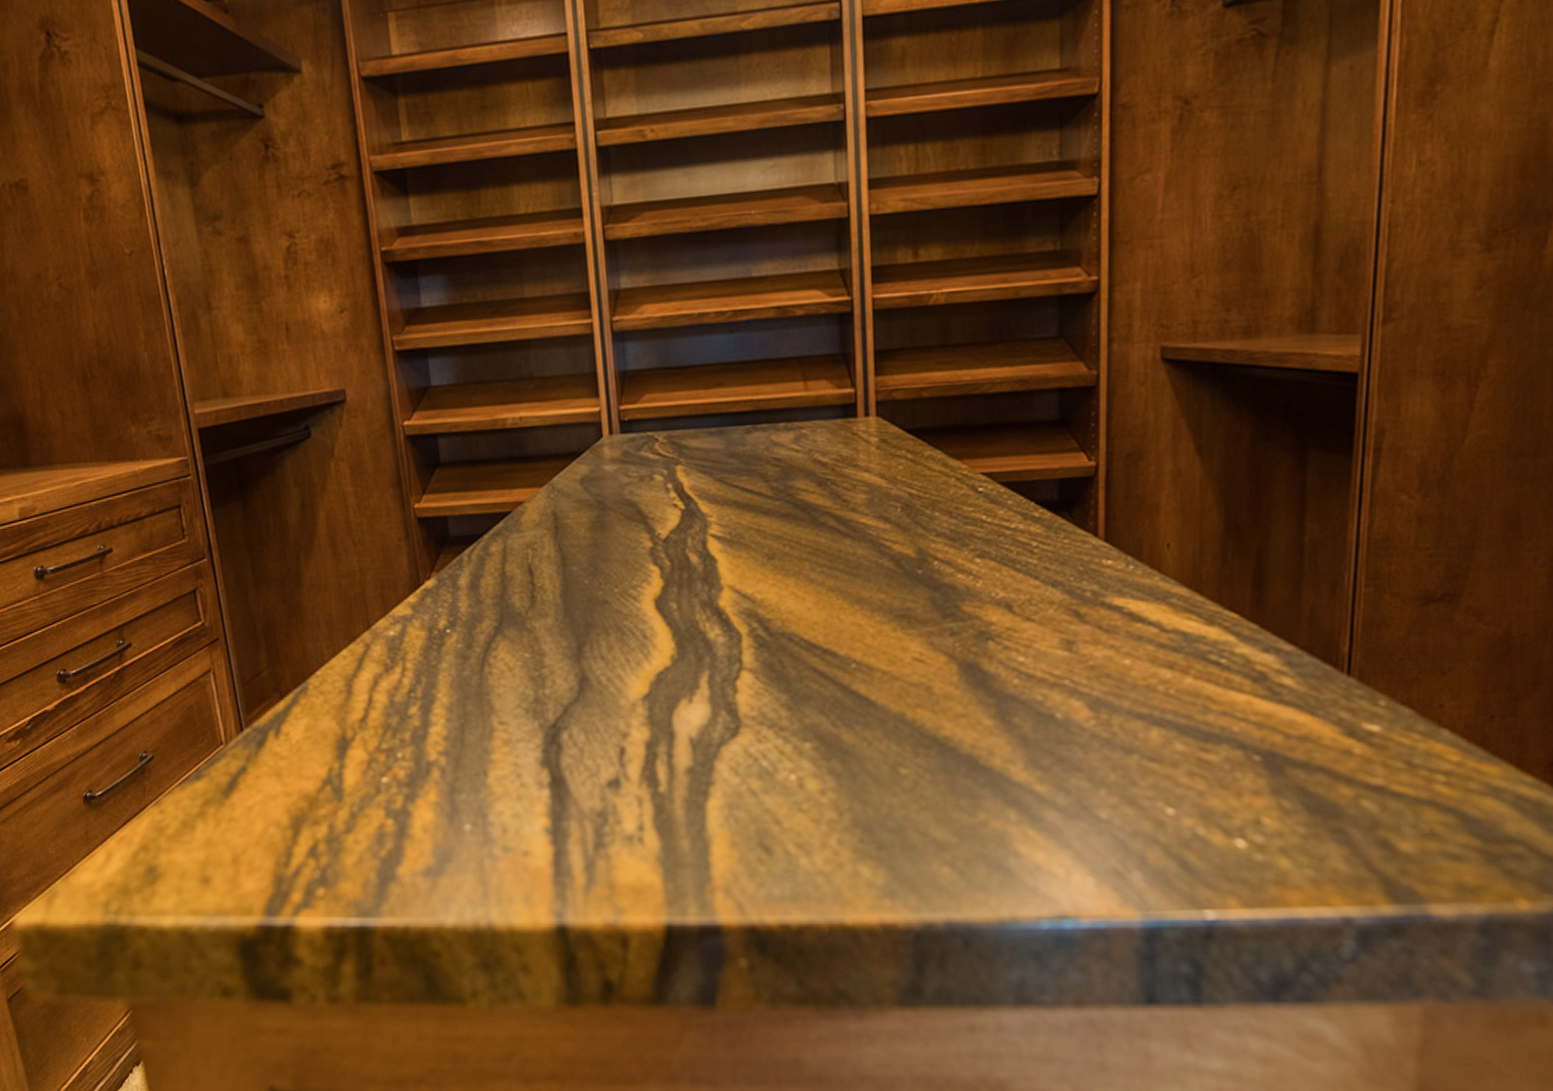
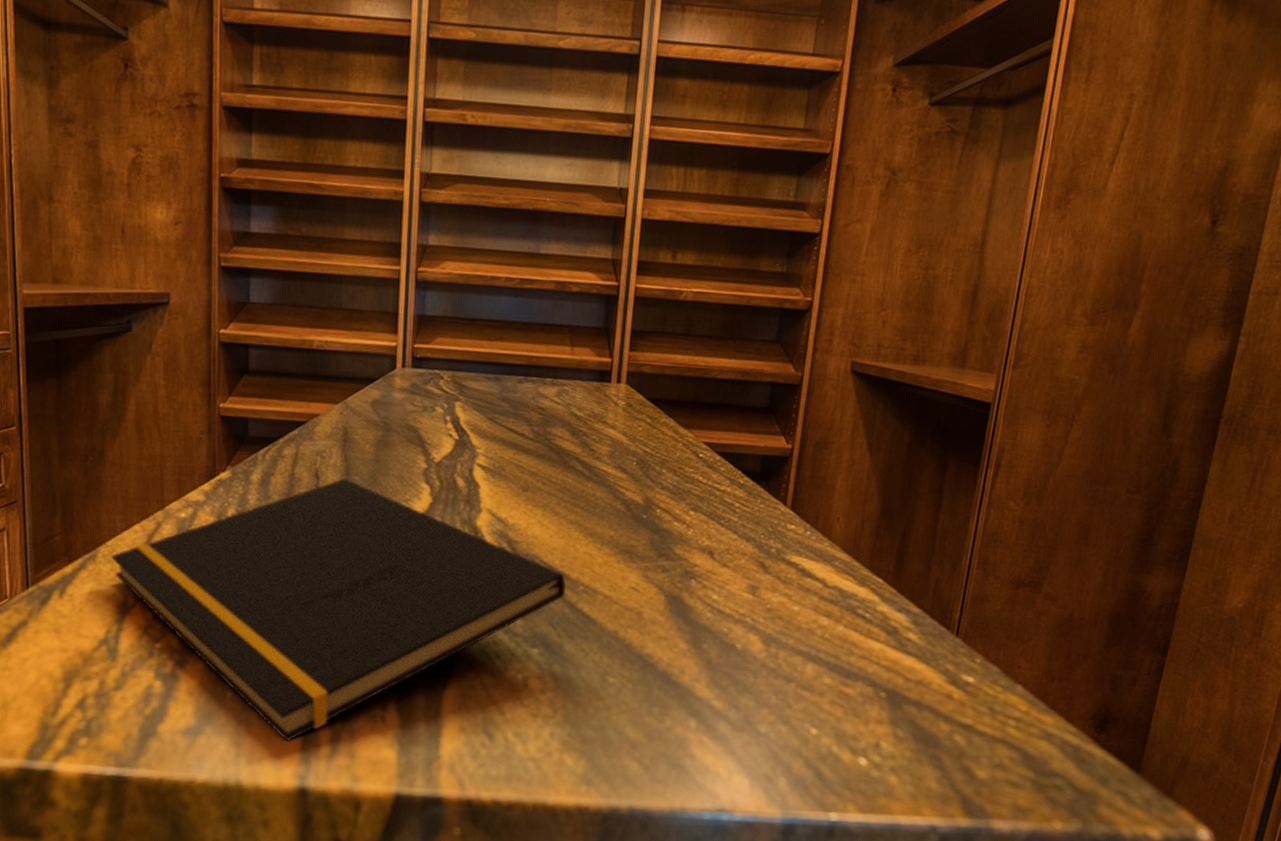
notepad: none [322,570,836,875] -> present [111,478,567,742]

